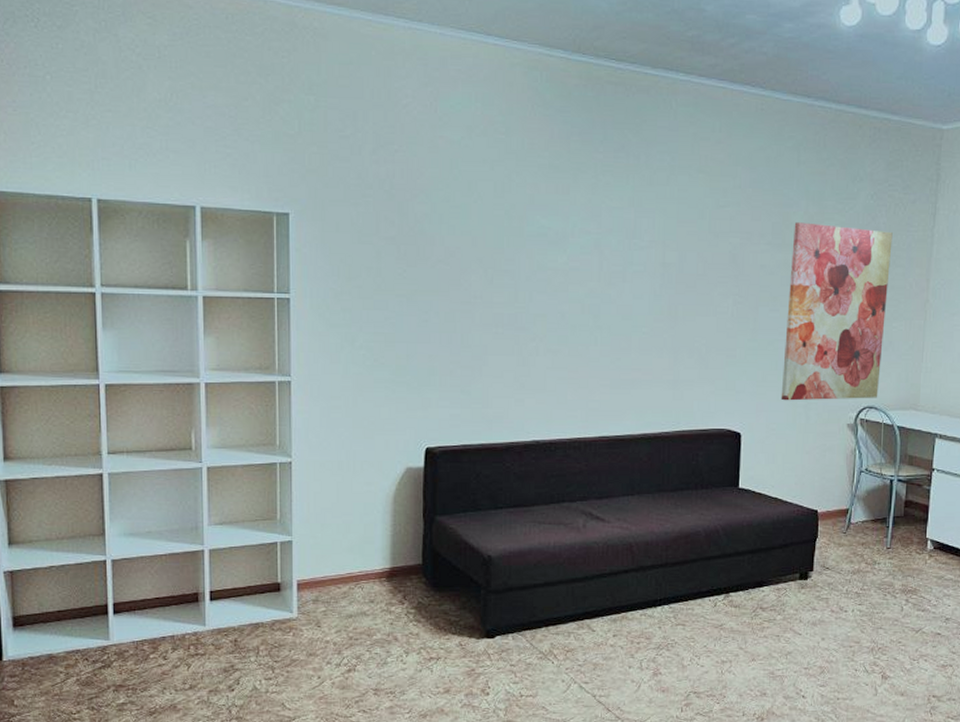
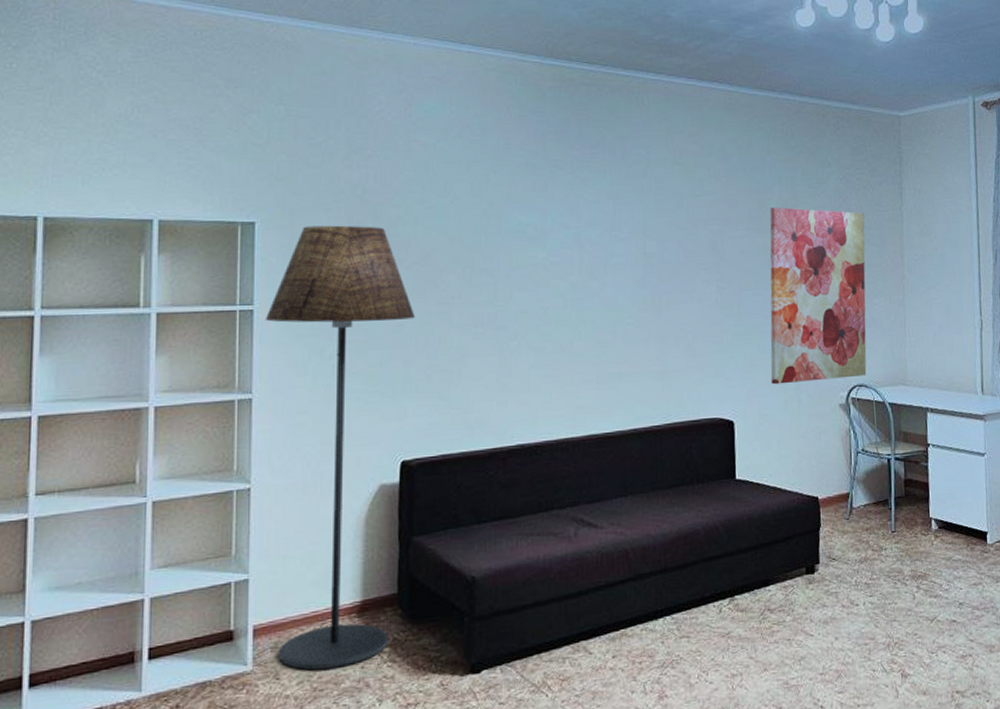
floor lamp: none [300,219,439,622] -> present [265,225,415,671]

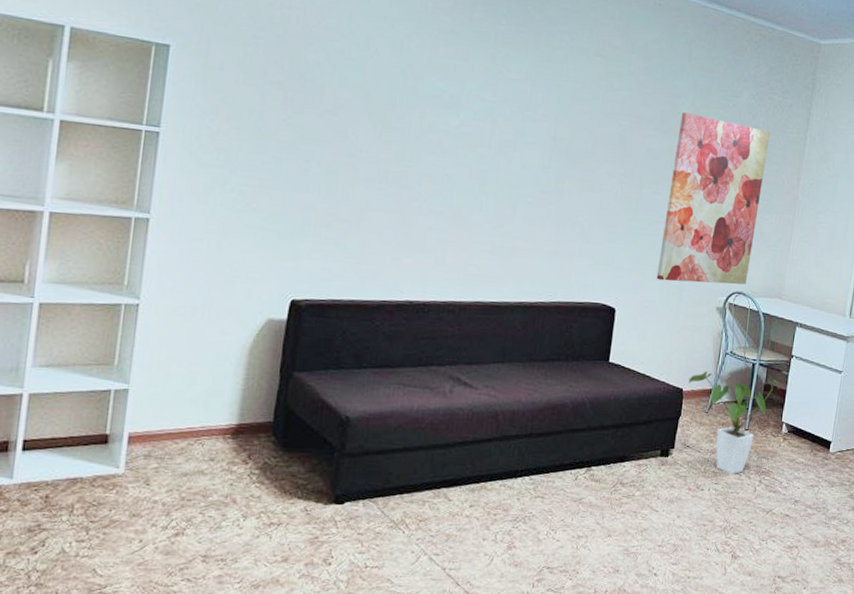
floor lamp: present [265,225,415,671] -> none [150,57,321,482]
house plant: none [823,468,920,583] -> present [688,371,779,474]

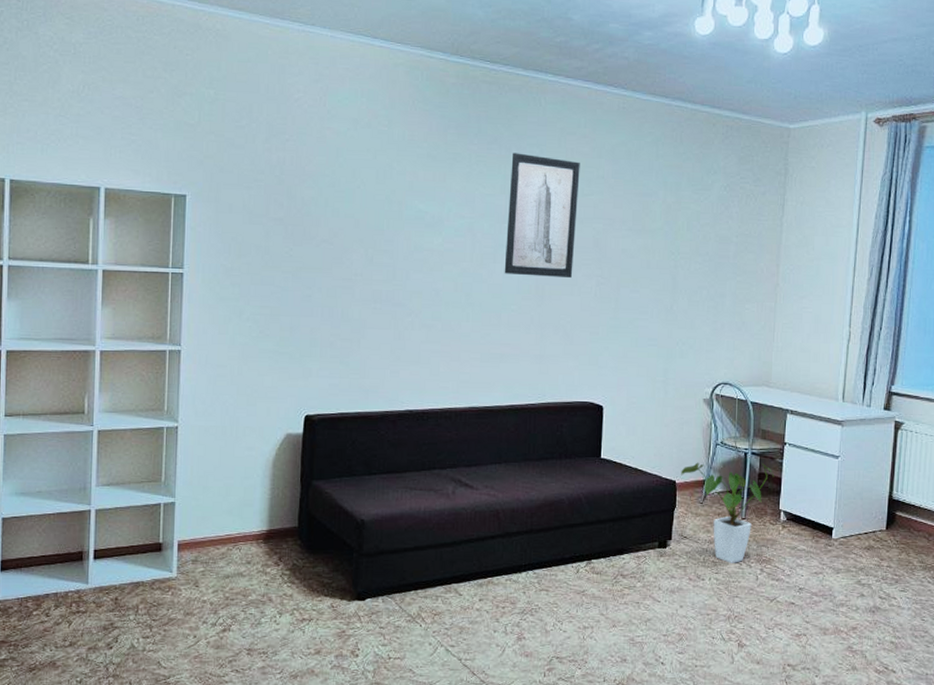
wall art: none [523,38,611,174] -> present [504,153,580,277]
wall art: present [656,112,770,285] -> none [641,210,745,376]

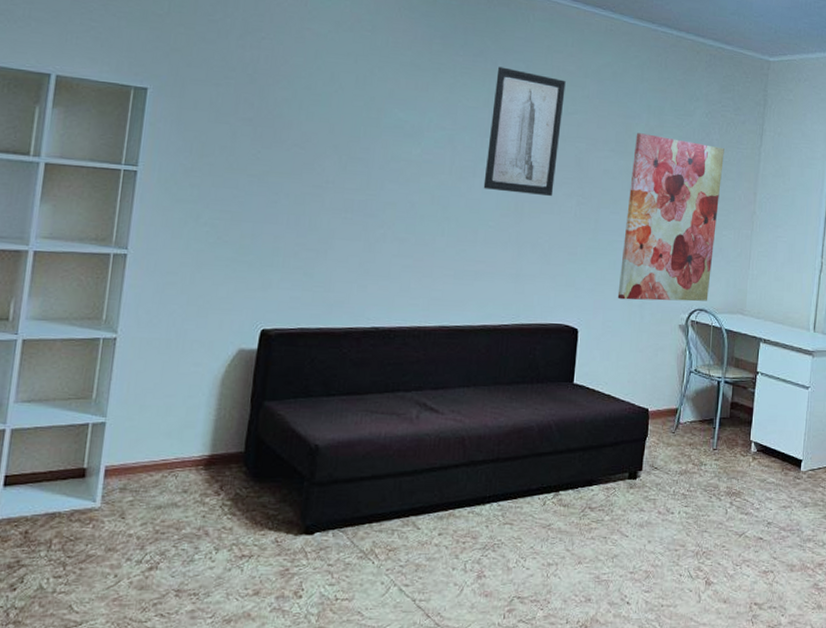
wall art: none [641,210,745,376] -> present [617,133,724,302]
house plant: present [681,462,774,563] -> none [654,390,745,496]

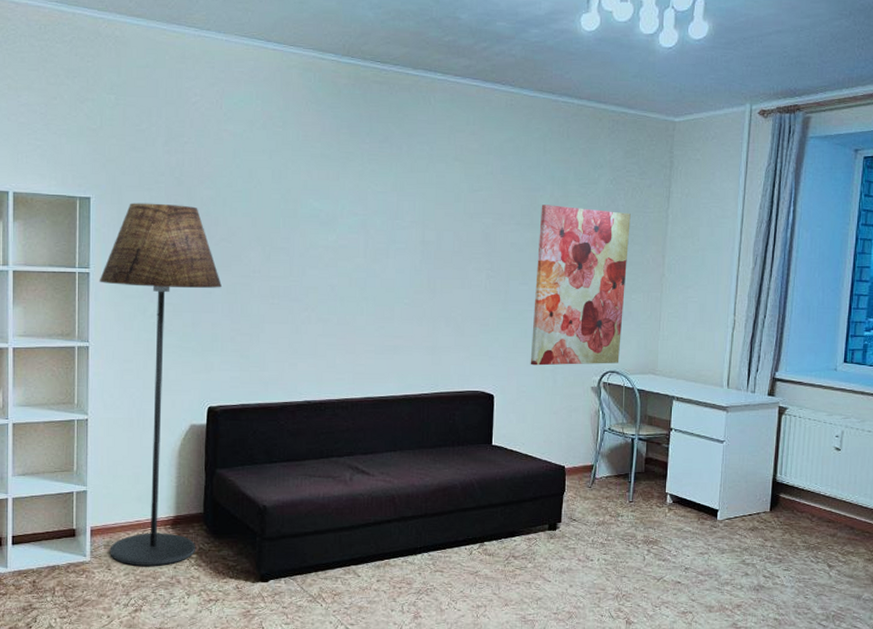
floor lamp: none [125,97,290,514] -> present [99,202,222,566]
wall art: present [483,66,566,196] -> none [396,151,469,271]

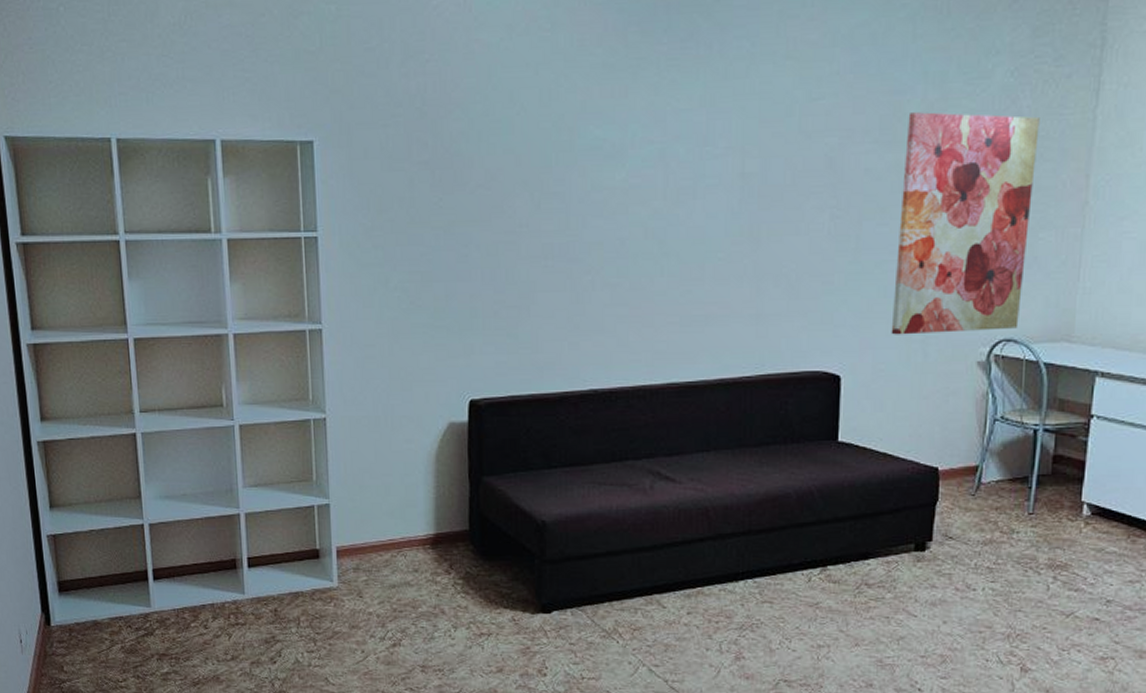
floor lamp: present [99,202,222,566] -> none [329,143,480,593]

